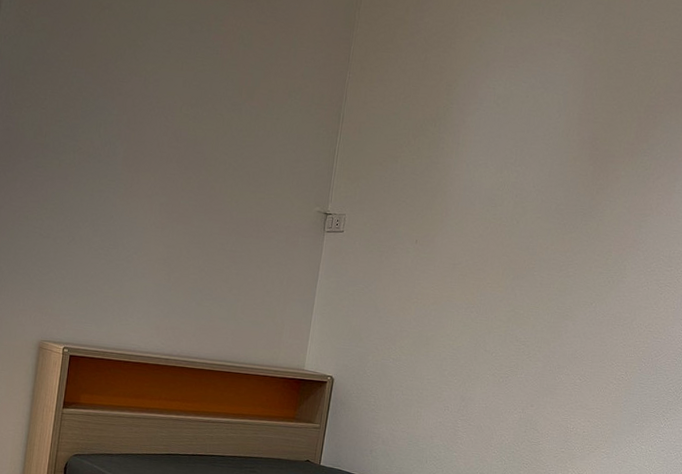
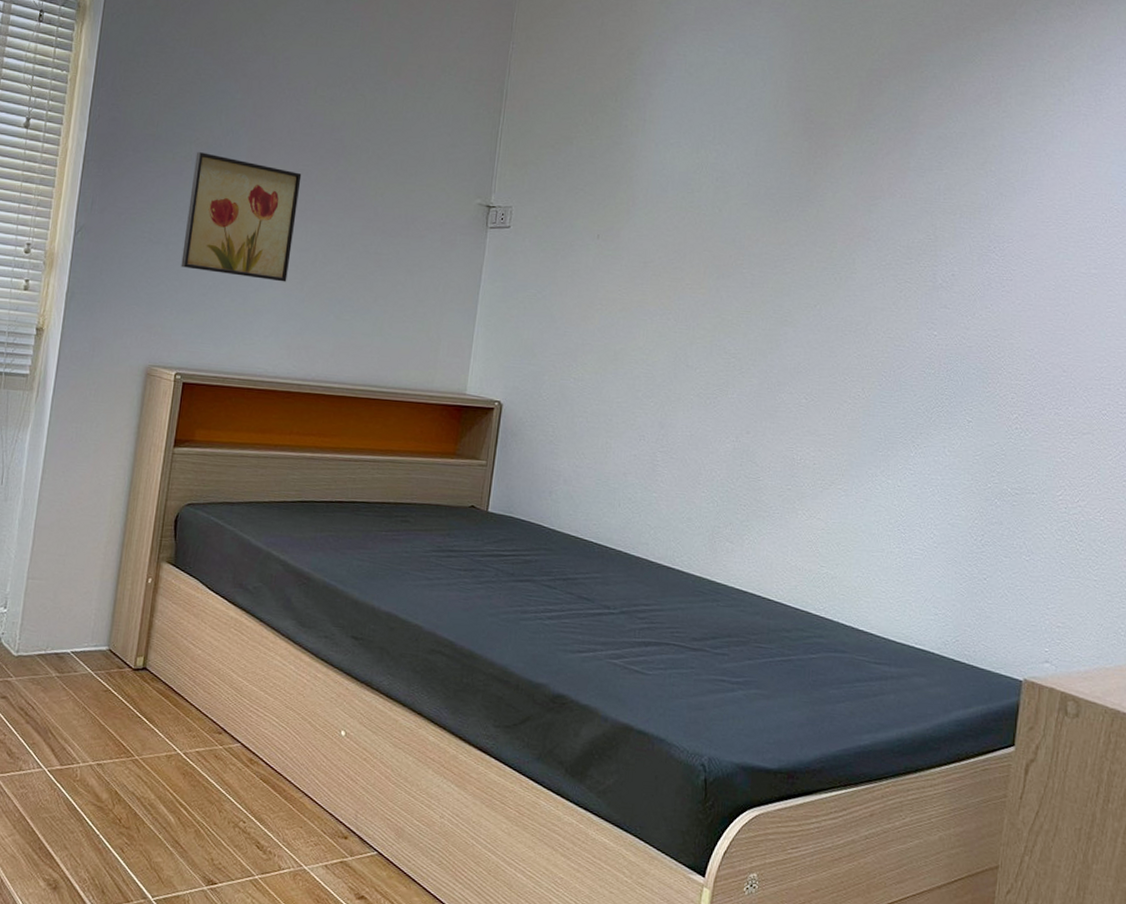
wall art: none [67,160,169,274] -> present [181,152,302,282]

